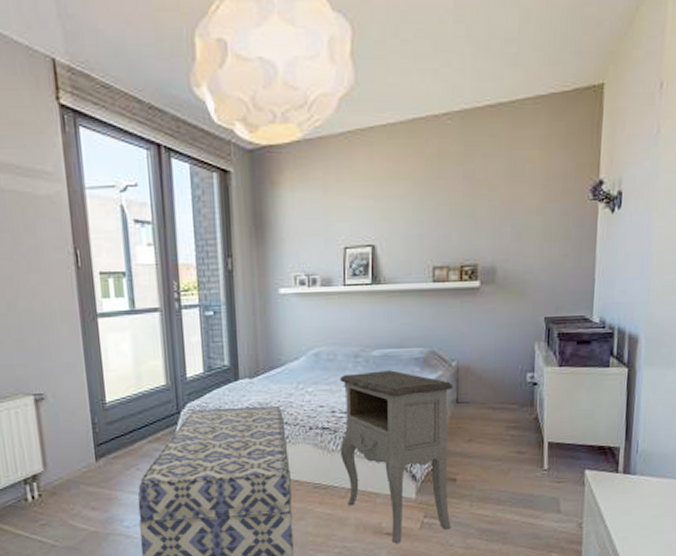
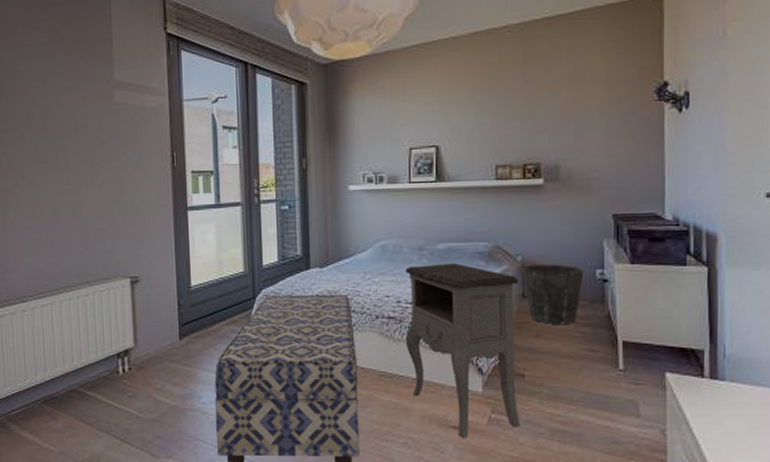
waste bin: none [457,369,516,429] -> present [523,264,584,325]

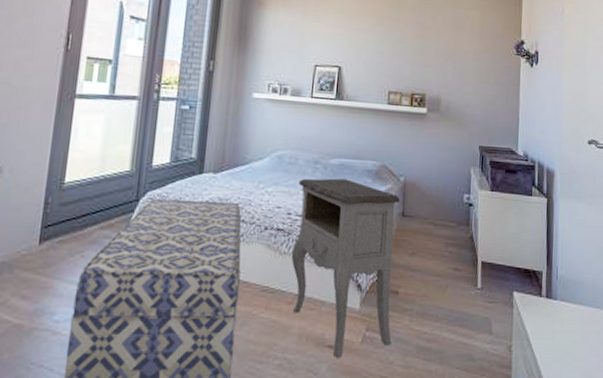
waste bin: present [523,264,584,325] -> none [404,185,454,245]

